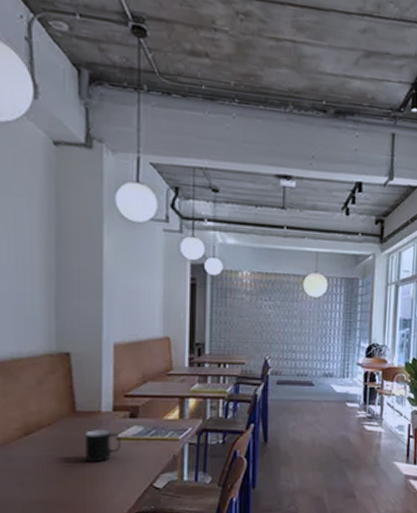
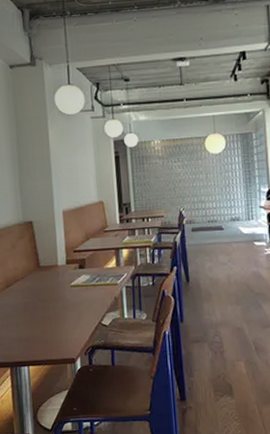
cup: present [86,428,121,461] -> none [48,279,75,306]

